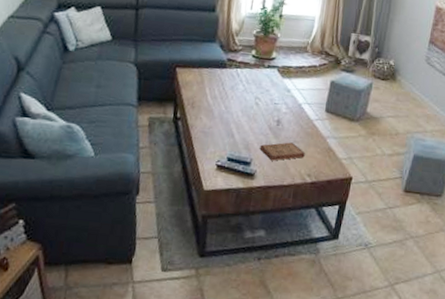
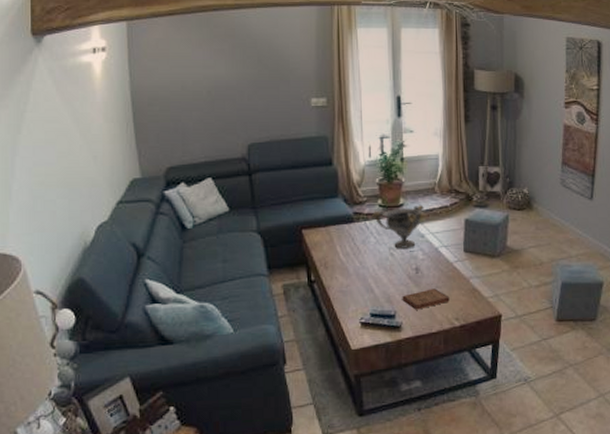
decorative bowl: none [243,60,294,101] -> present [371,204,424,249]

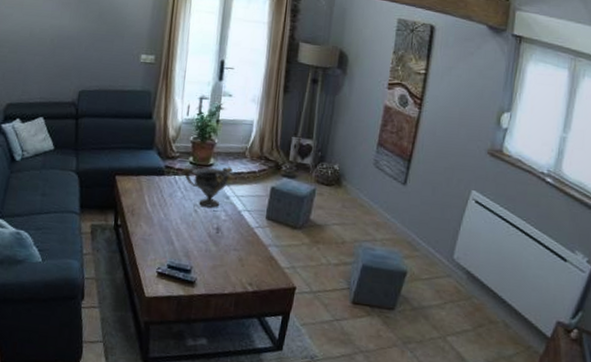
book: present [402,288,450,310] -> none [199,250,246,269]

